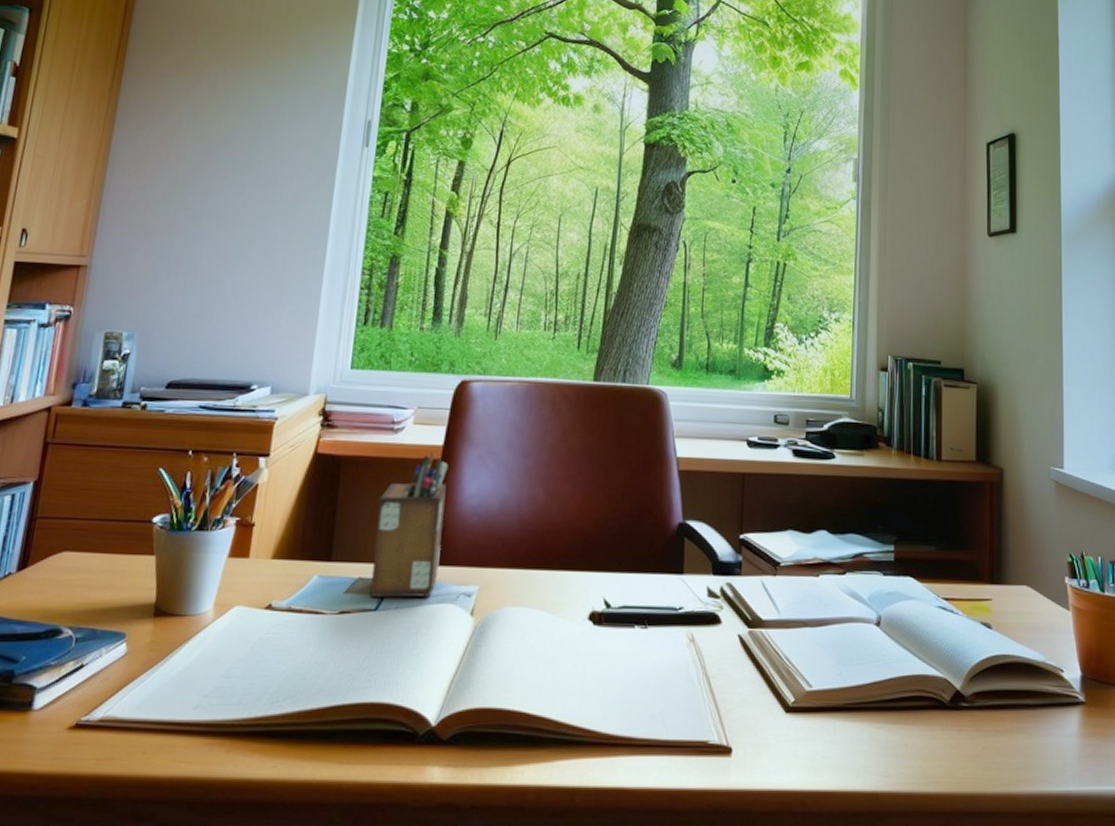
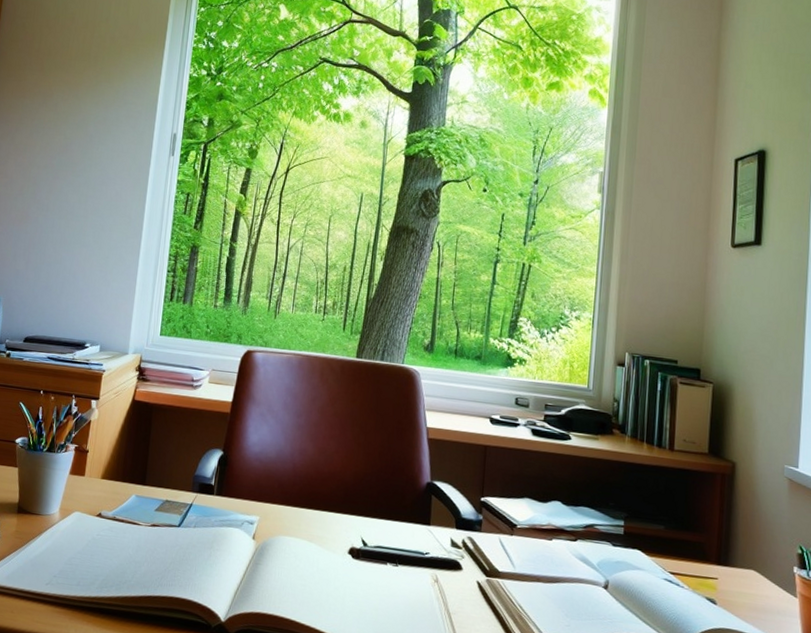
desk organizer: present [369,452,448,598] -> none [174,406,236,521]

